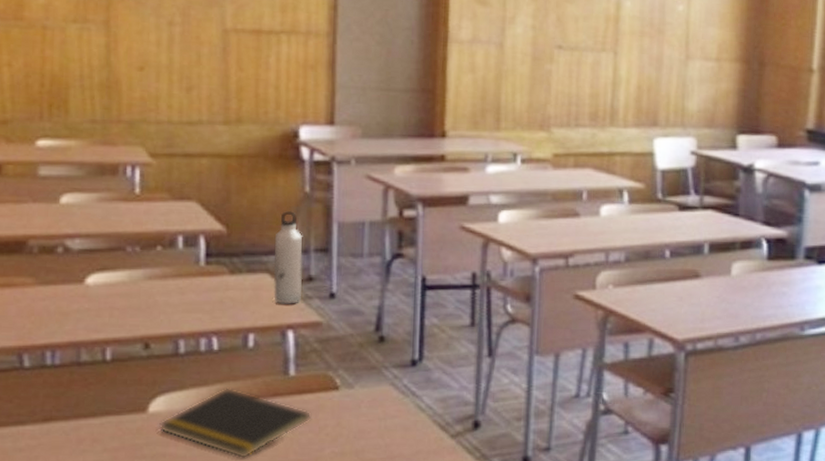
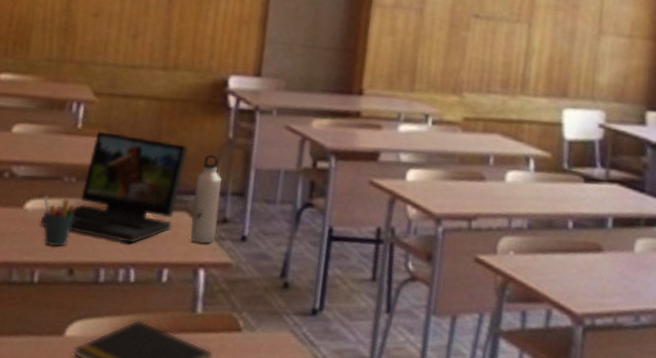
laptop: none [106,195,263,311] -> present [41,131,189,243]
pen holder: none [106,268,143,322] -> present [43,195,75,247]

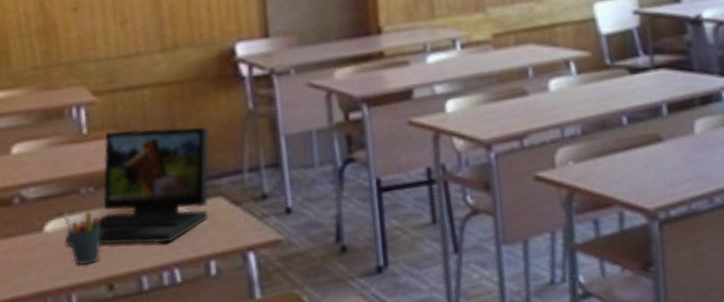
water bottle: present [190,154,222,244] -> none [224,129,258,226]

